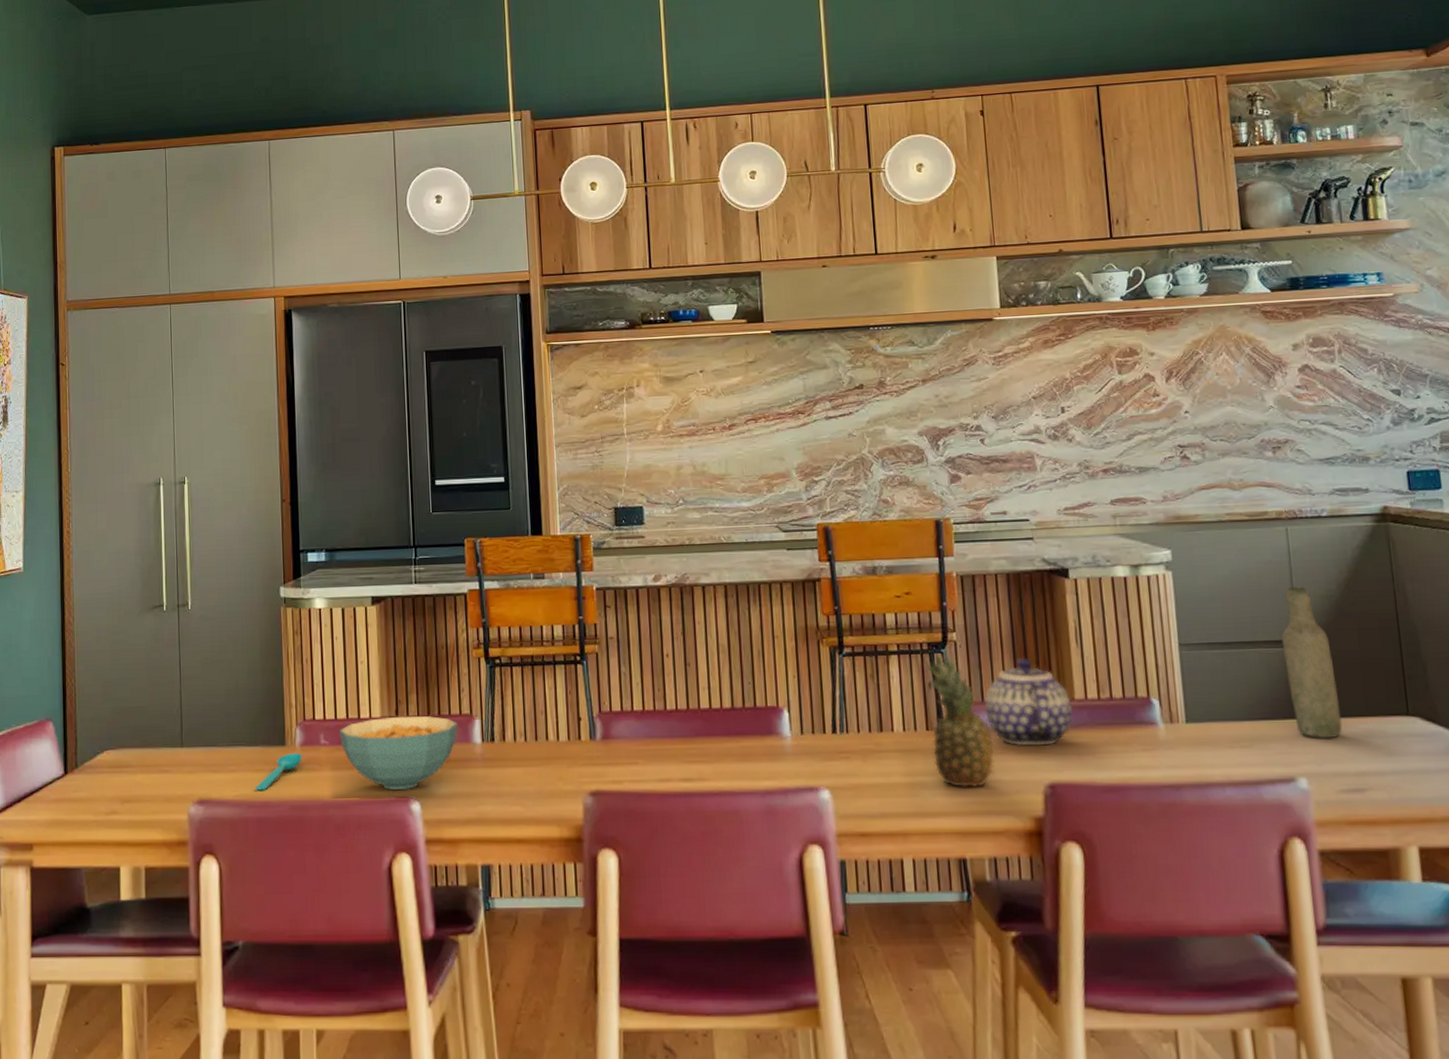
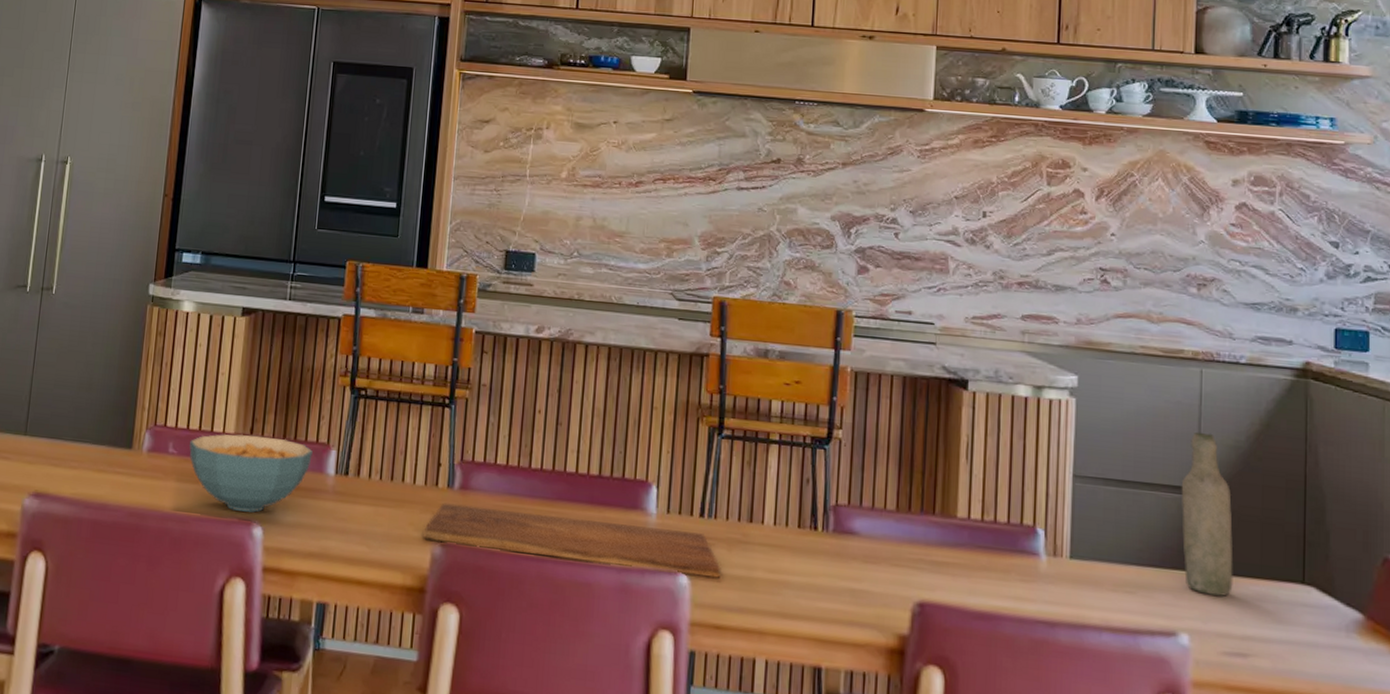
spoon: present [255,752,303,791] -> none [94,457,149,492]
cutting board: none [573,749,860,793] -> present [423,503,721,579]
fruit: present [925,653,995,789] -> none [801,449,867,596]
teapot: present [985,657,1073,746] -> none [861,466,953,562]

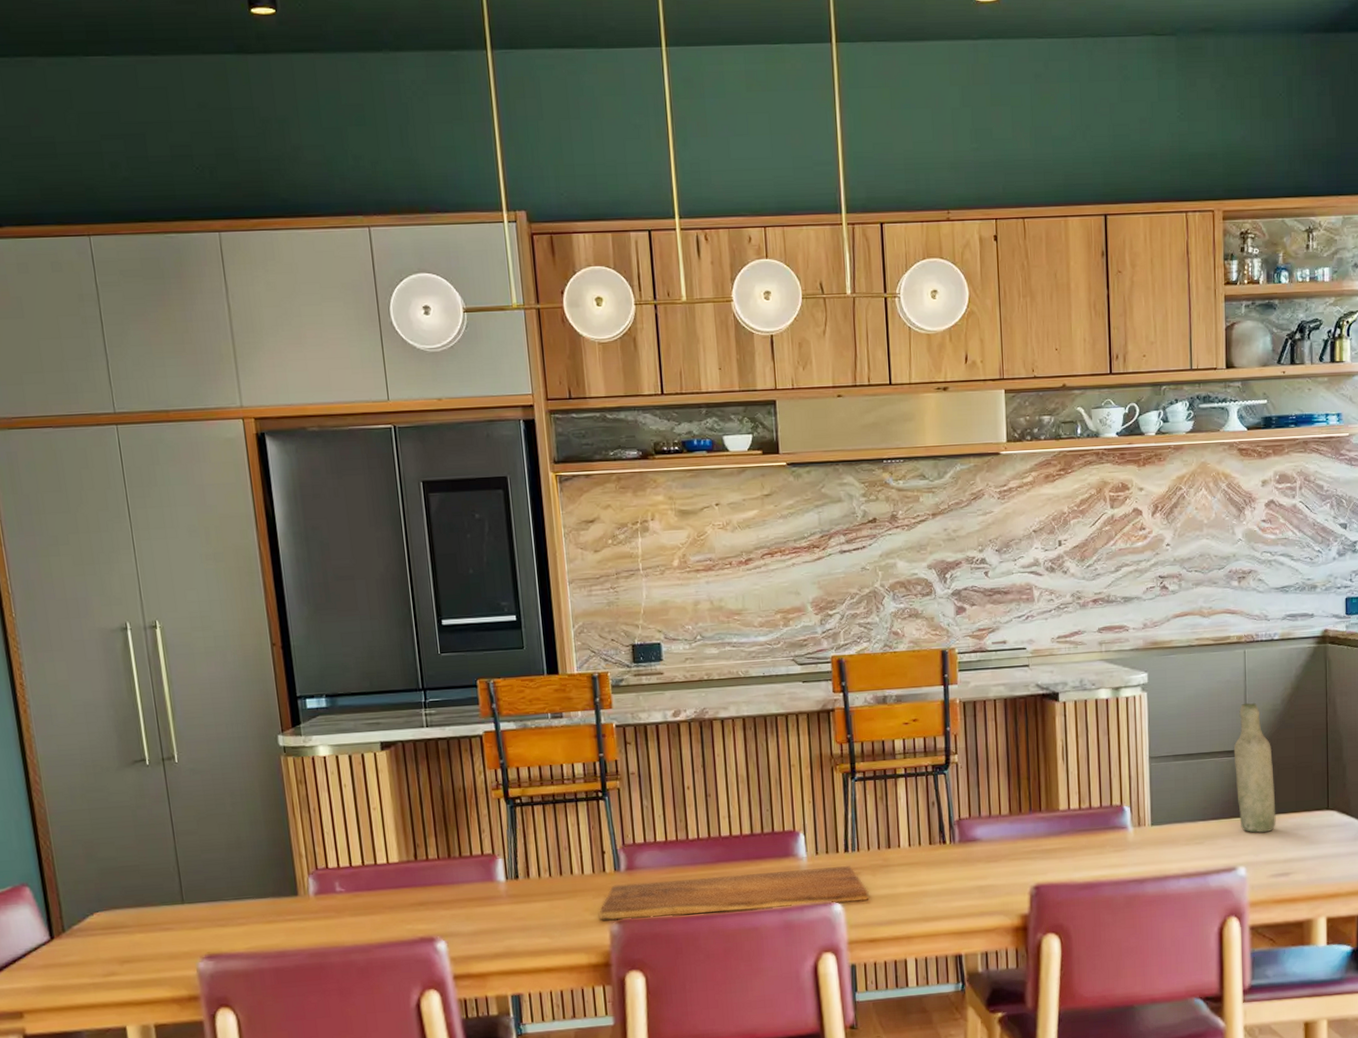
cereal bowl: present [188,434,313,513] -> none [355,858,480,931]

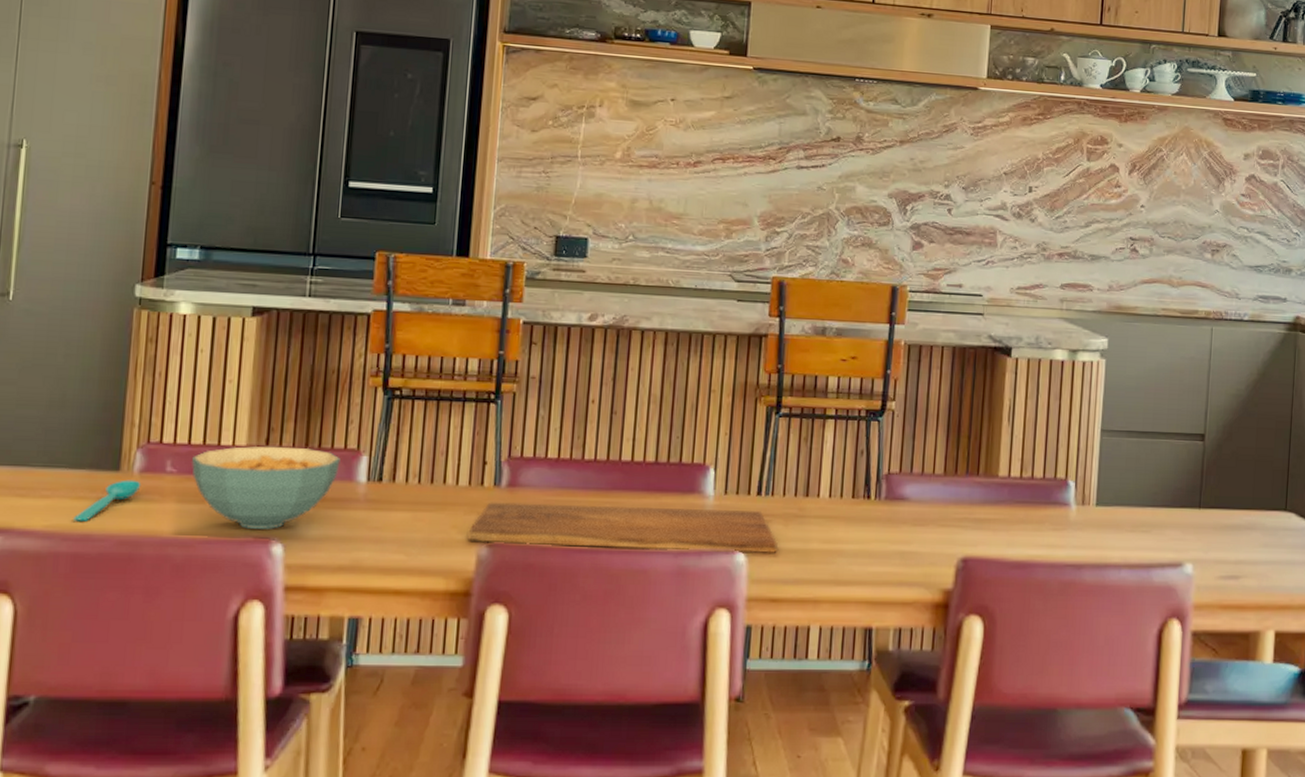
spoon: none [268,901,318,942] -> present [73,479,142,521]
cereal bowl: none [355,858,480,931] -> present [191,446,340,529]
bottle: present [1233,702,1276,833] -> none [1190,383,1232,529]

